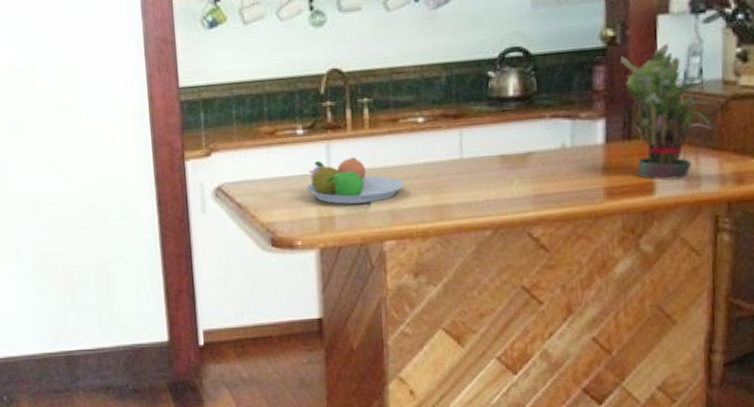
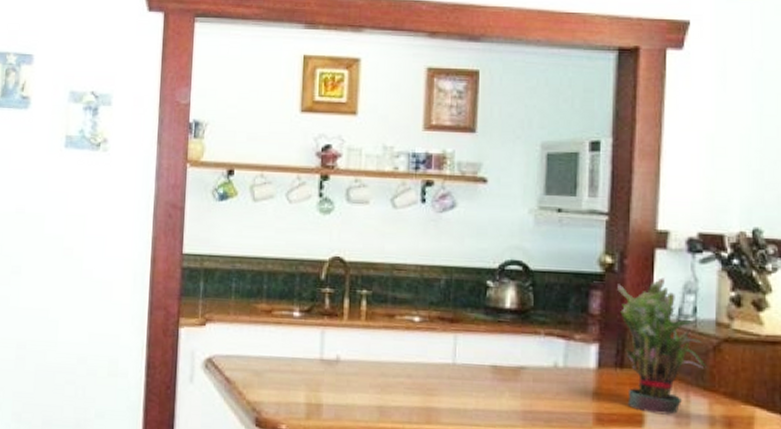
fruit bowl: present [306,157,405,204] -> none [297,346,395,395]

